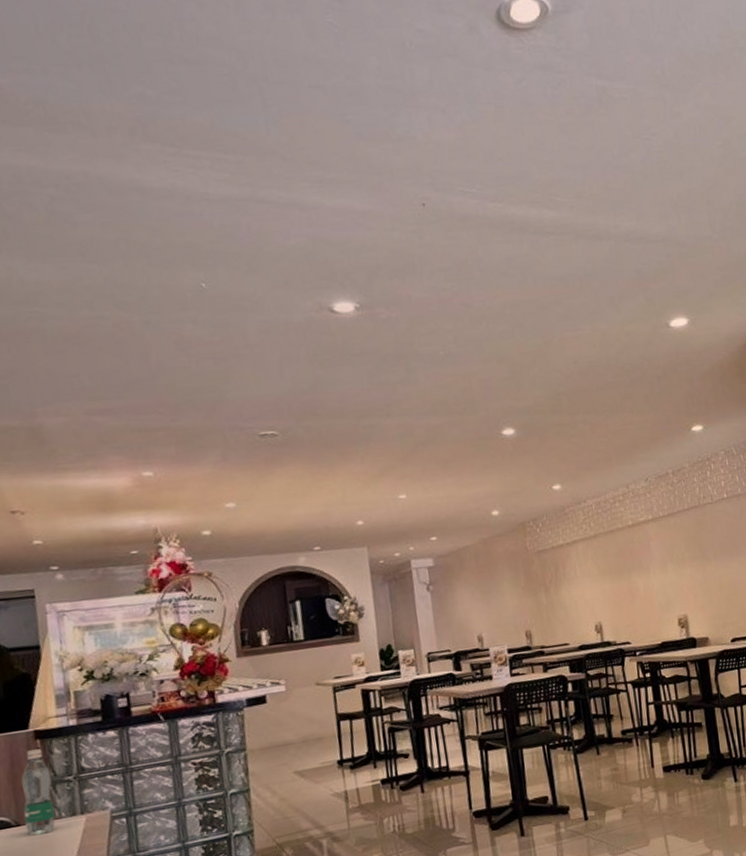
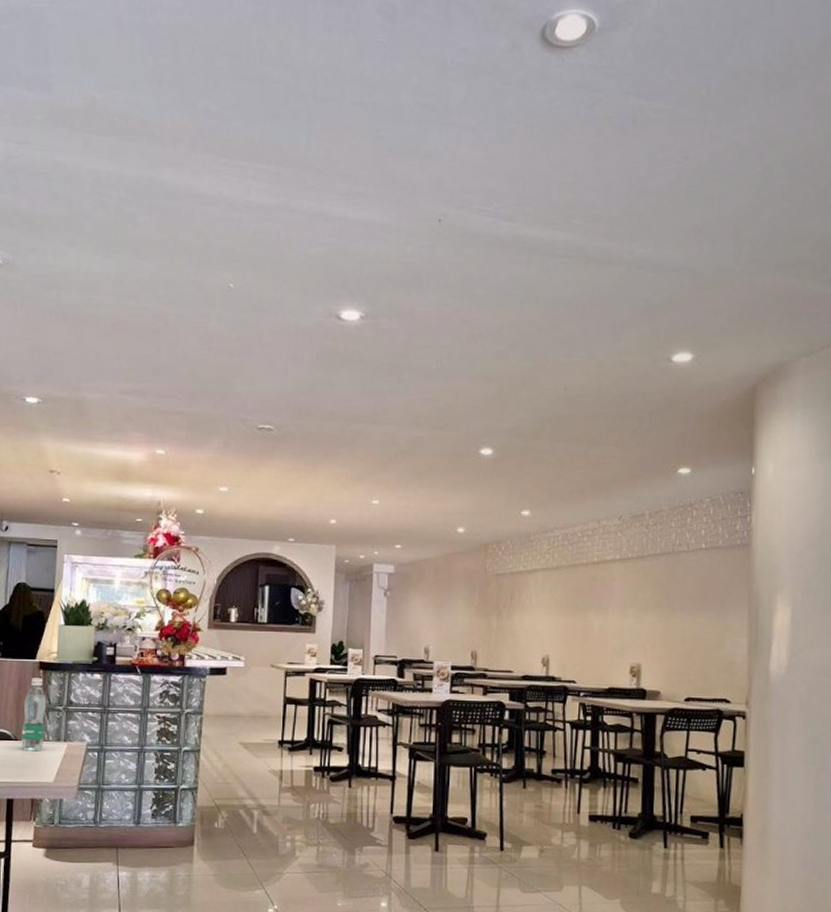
planter: none [46,649,109,727] -> present [52,598,98,664]

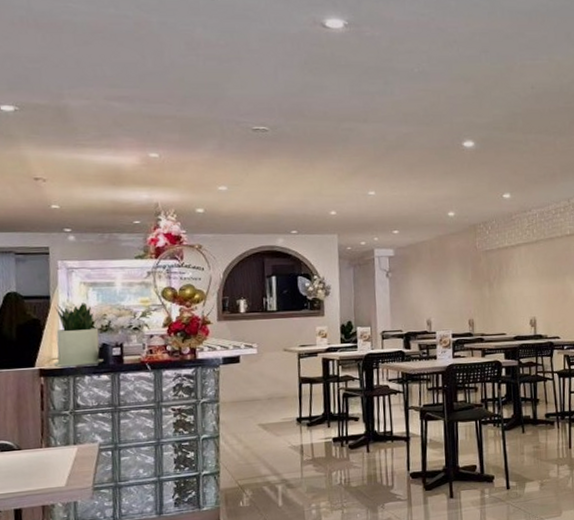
bottle: present [20,678,47,752] -> none [24,385,52,460]

